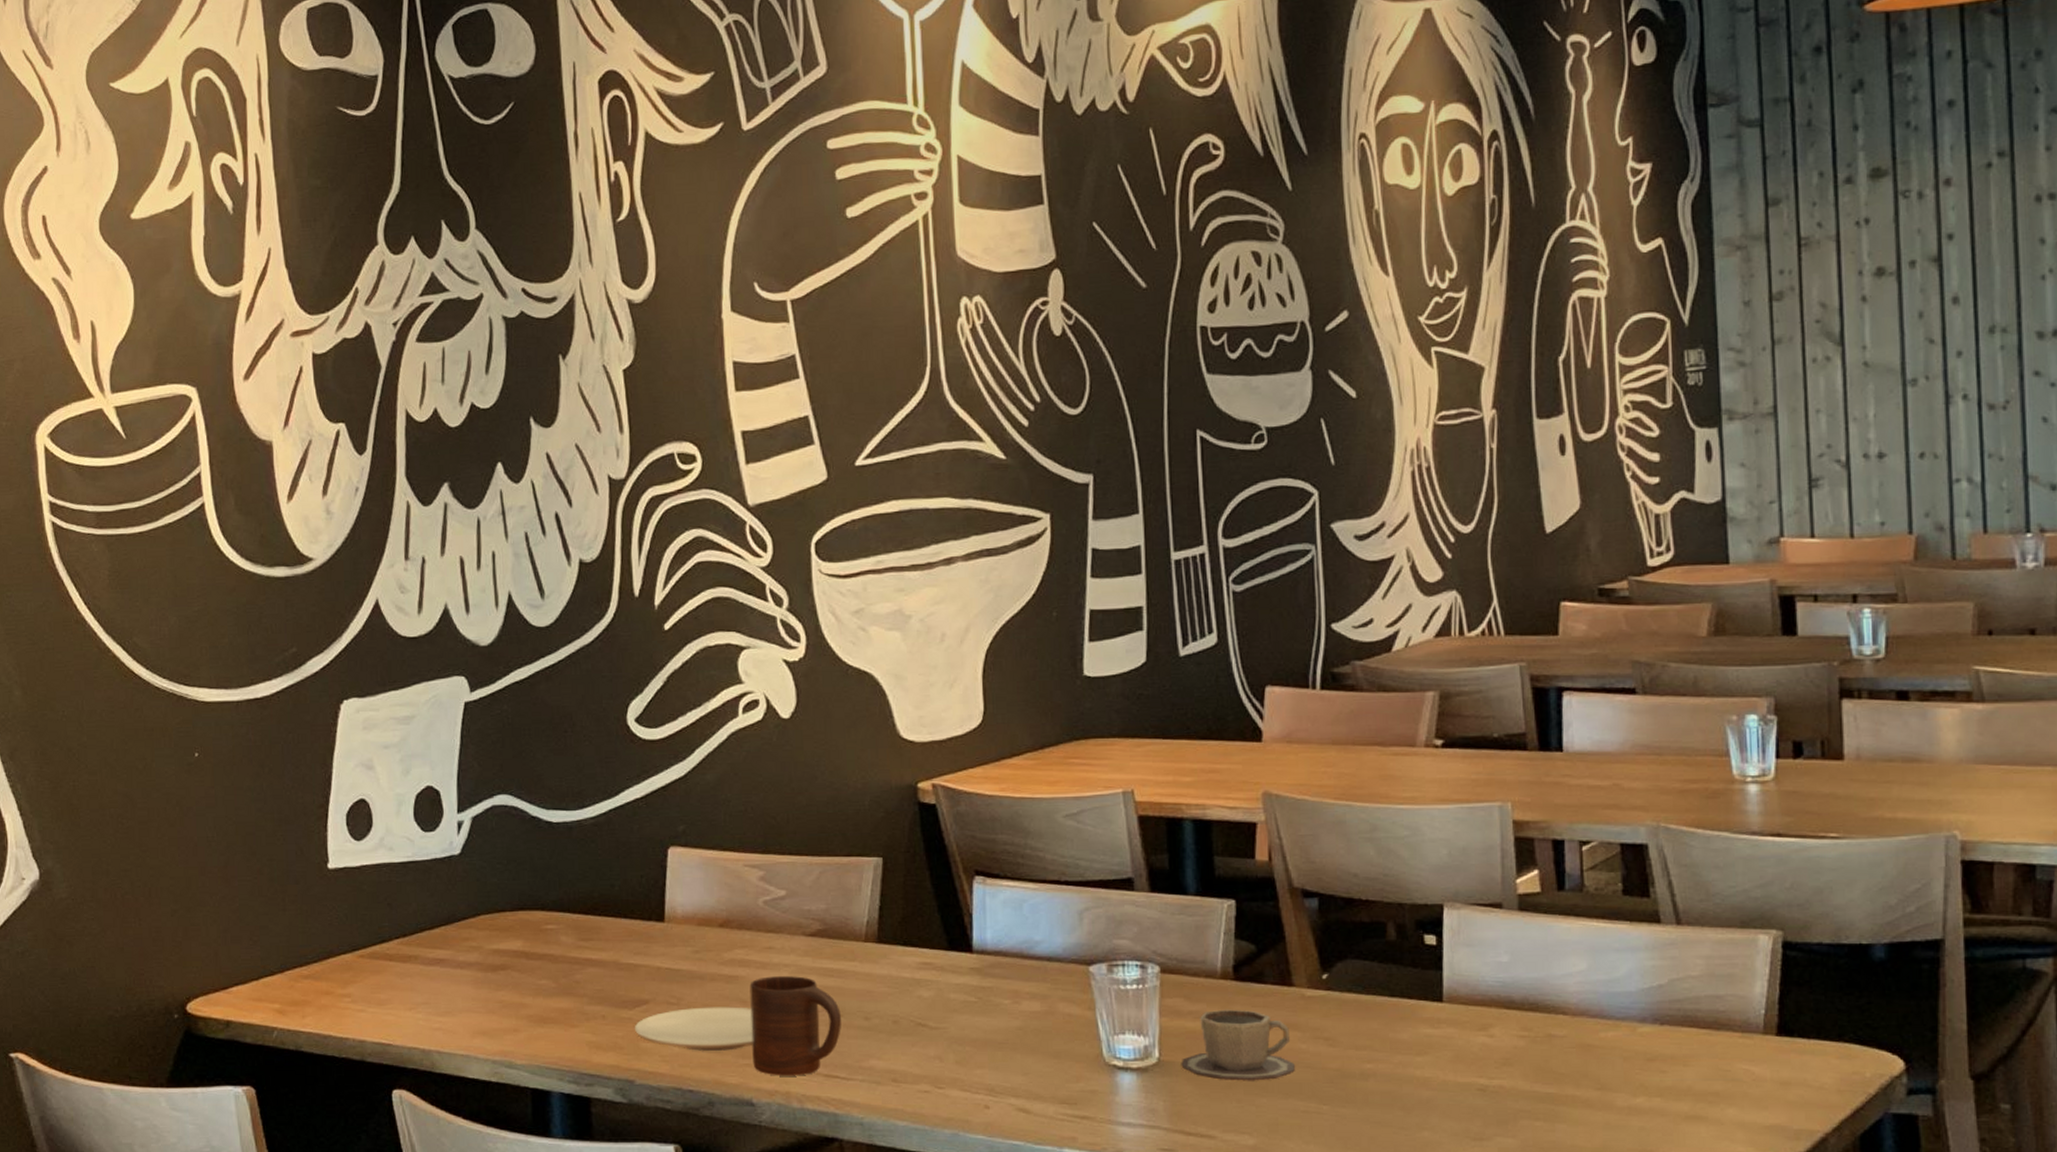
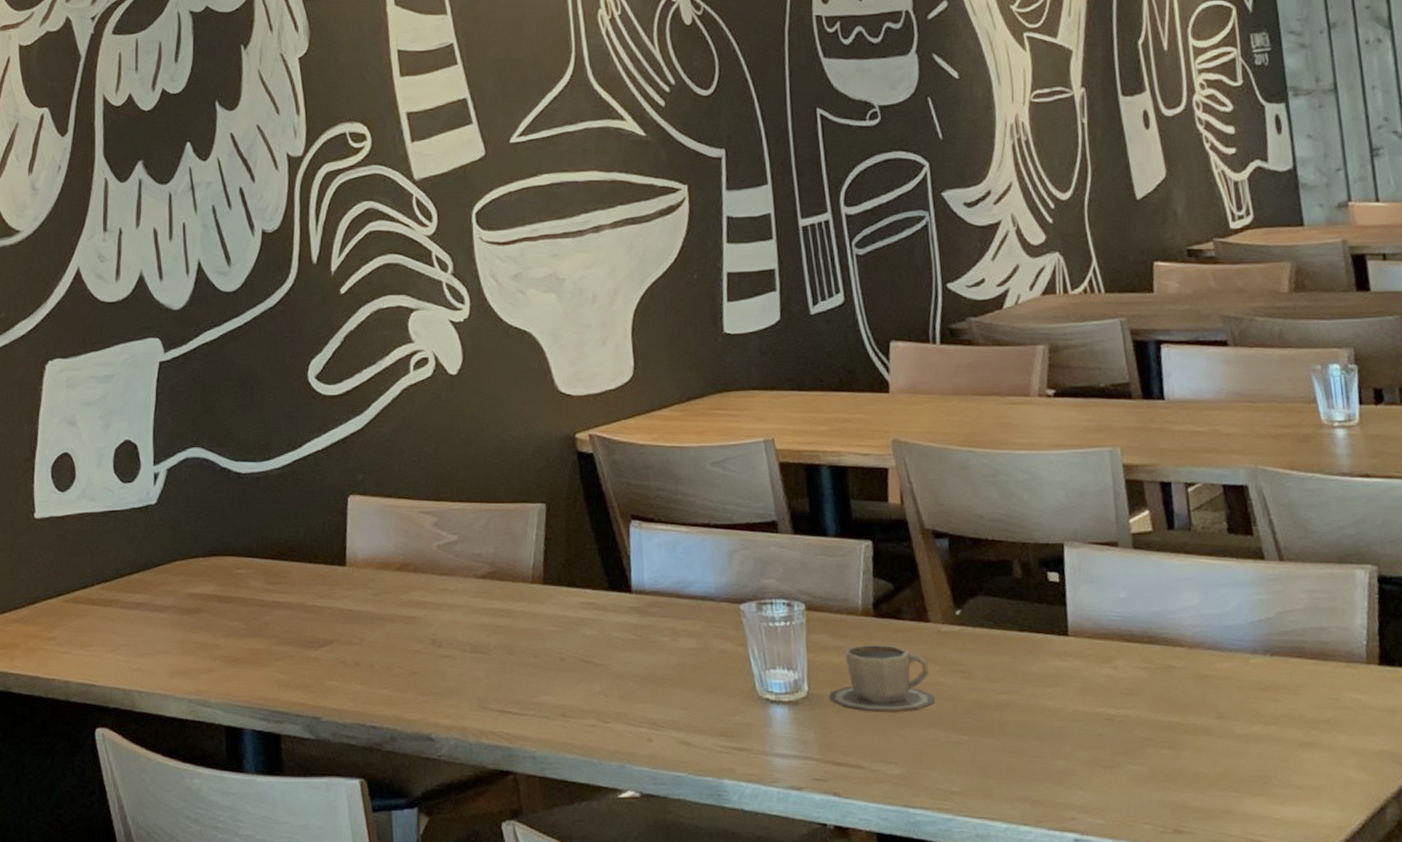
plate: present [634,1007,753,1051] -> none [320,646,431,688]
cup: present [749,976,841,1076] -> none [426,616,512,712]

